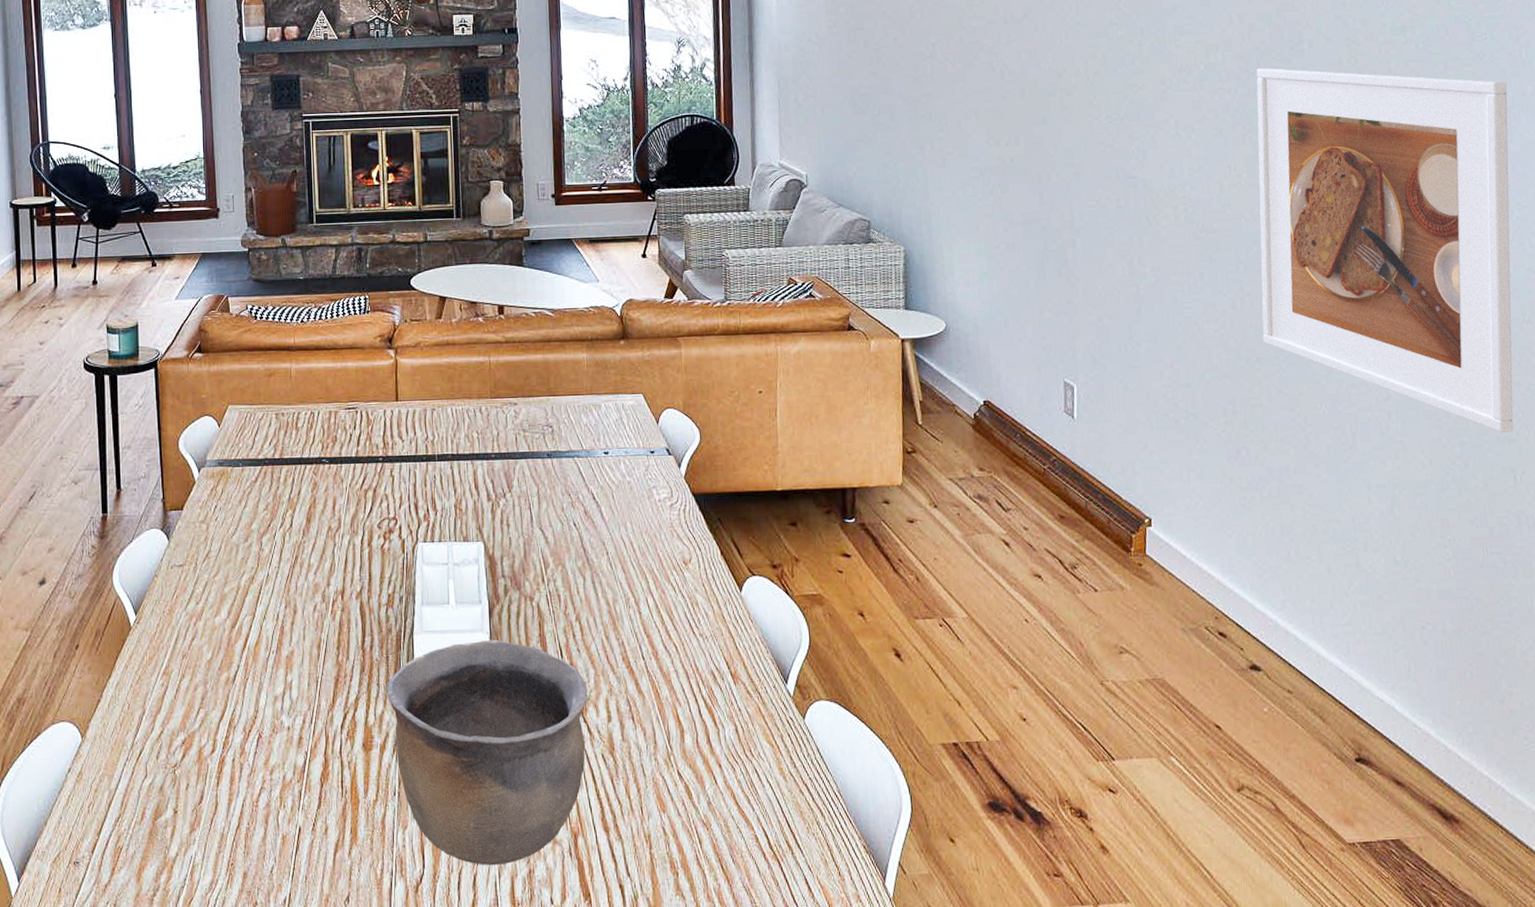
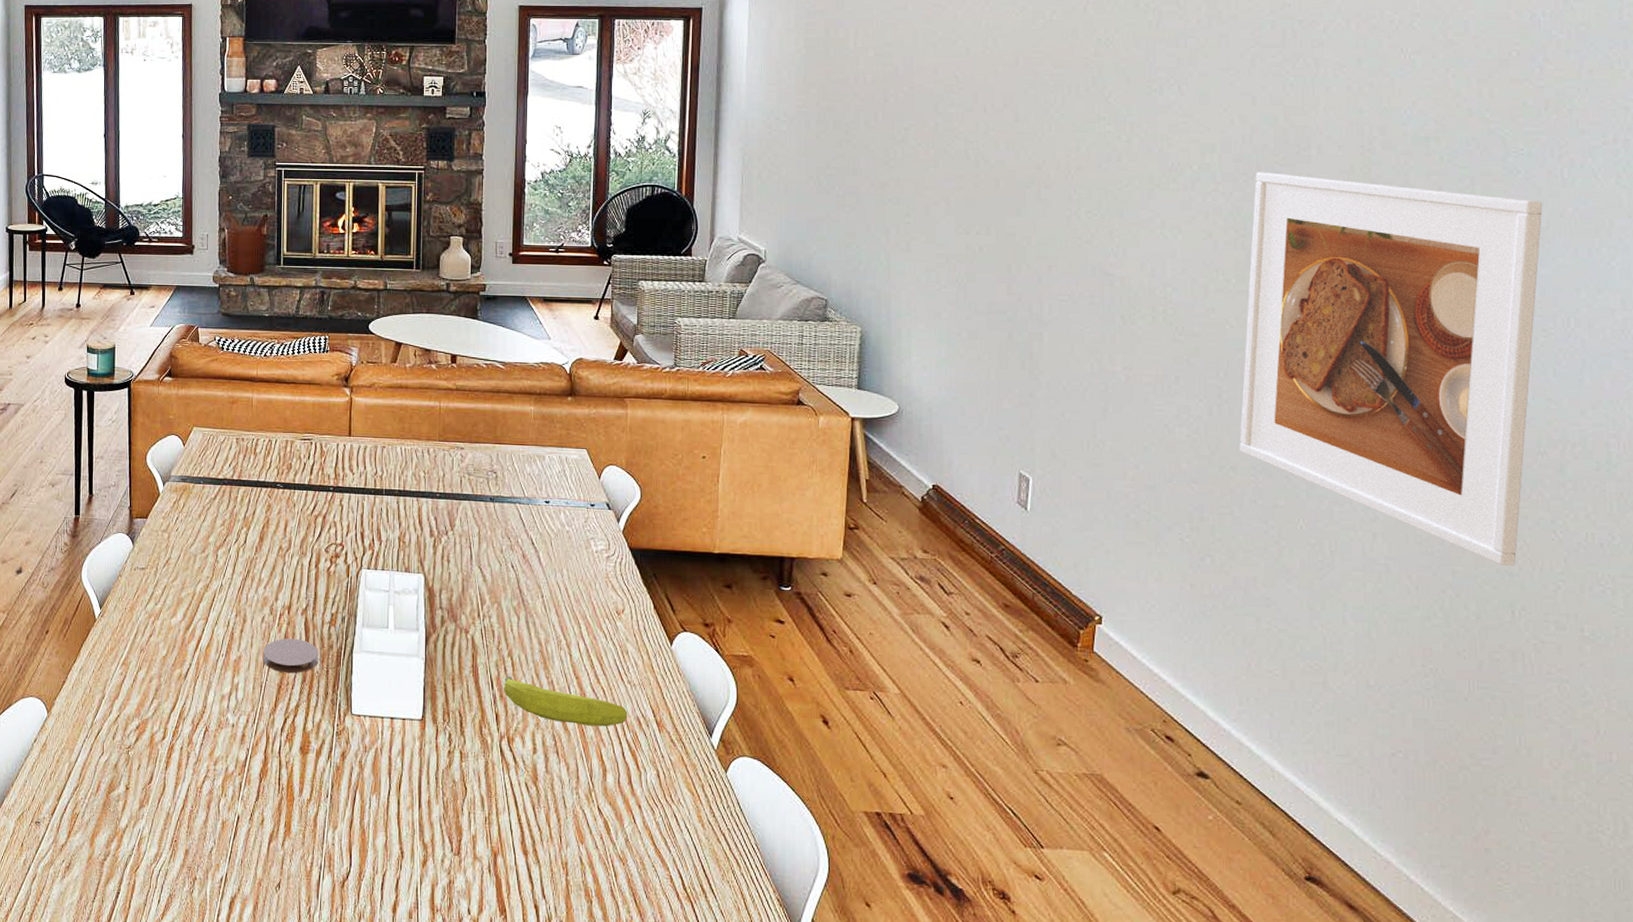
coaster: none [317,625,377,665] -> present [263,638,319,674]
bowl: present [386,639,588,866] -> none [324,665,516,873]
fruit: none [573,641,702,686] -> present [504,675,628,727]

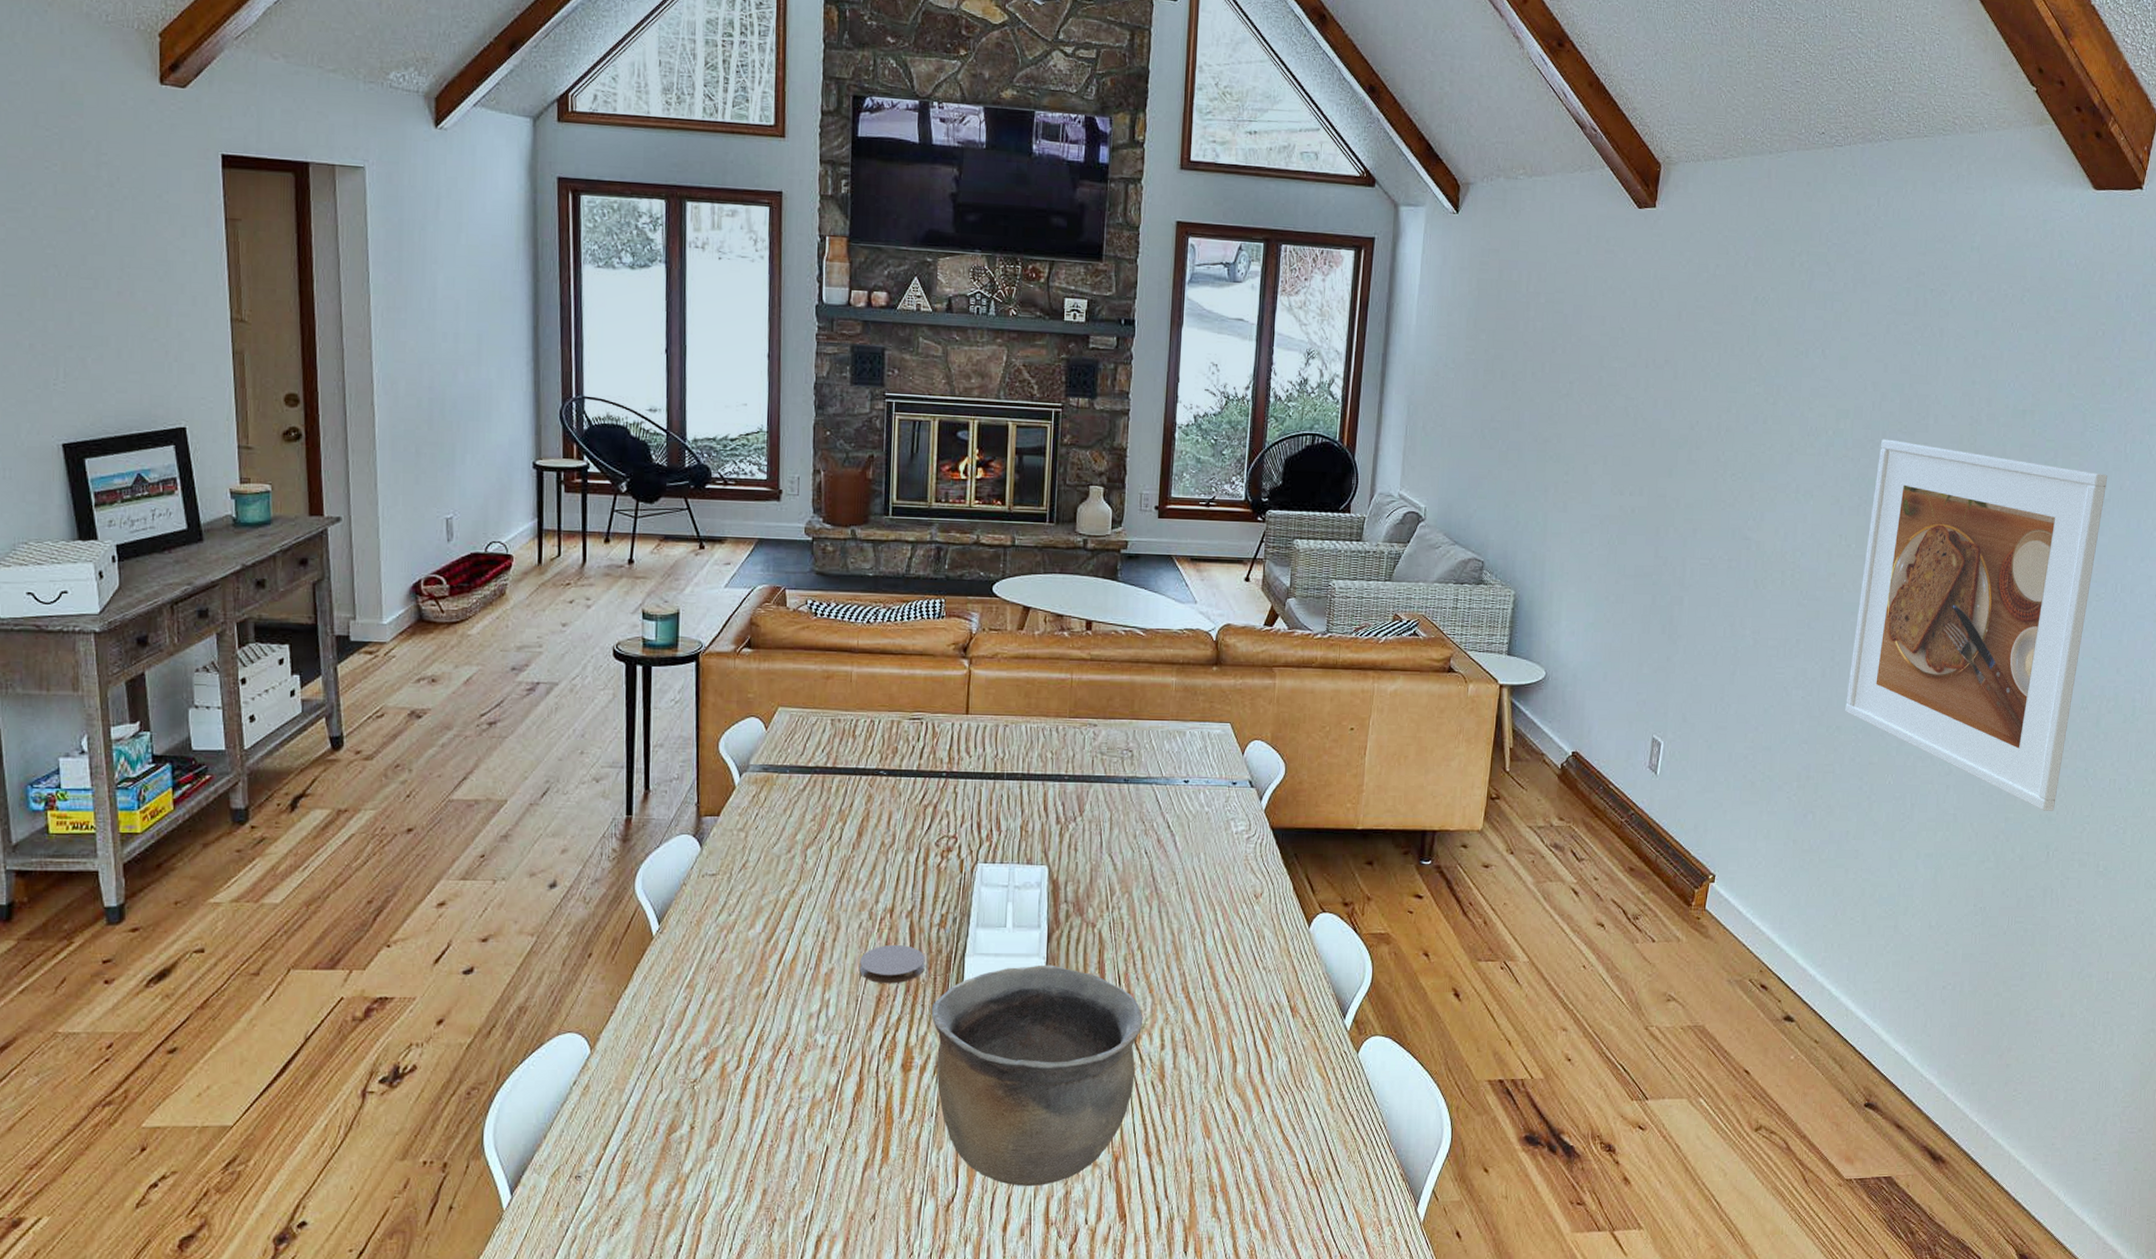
bowl: none [324,665,516,873] -> present [931,965,1143,1187]
fruit: present [504,675,628,727] -> none [1132,969,1262,1017]

